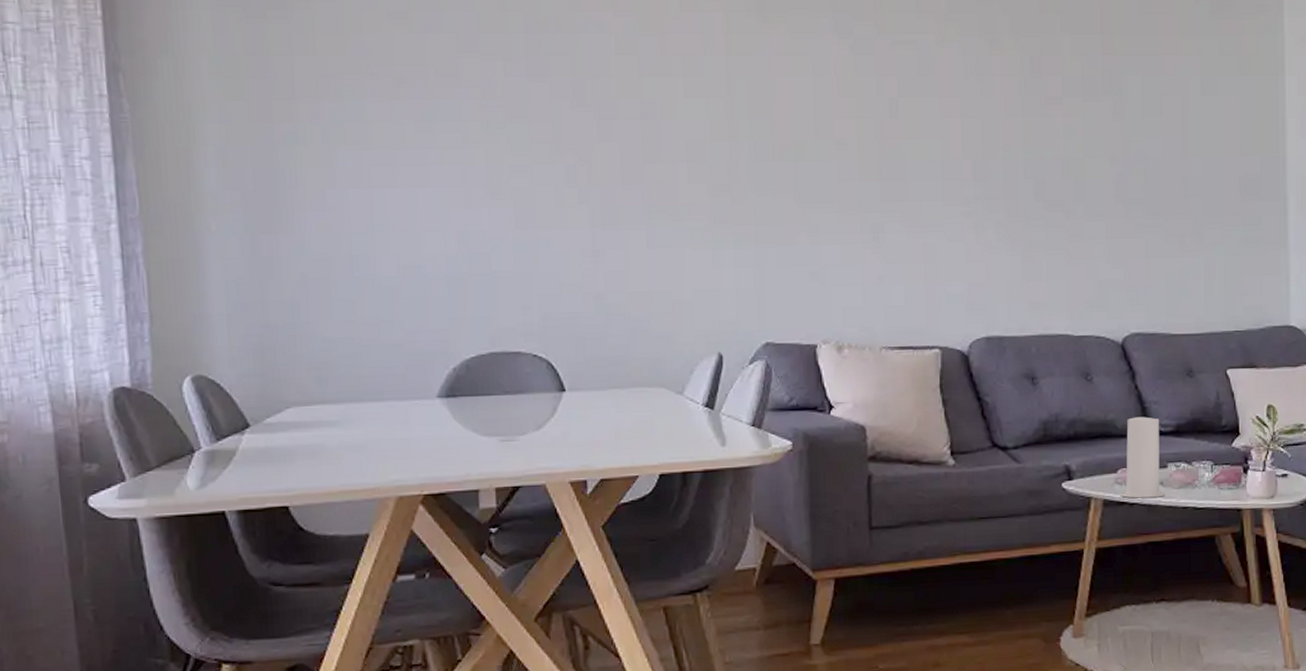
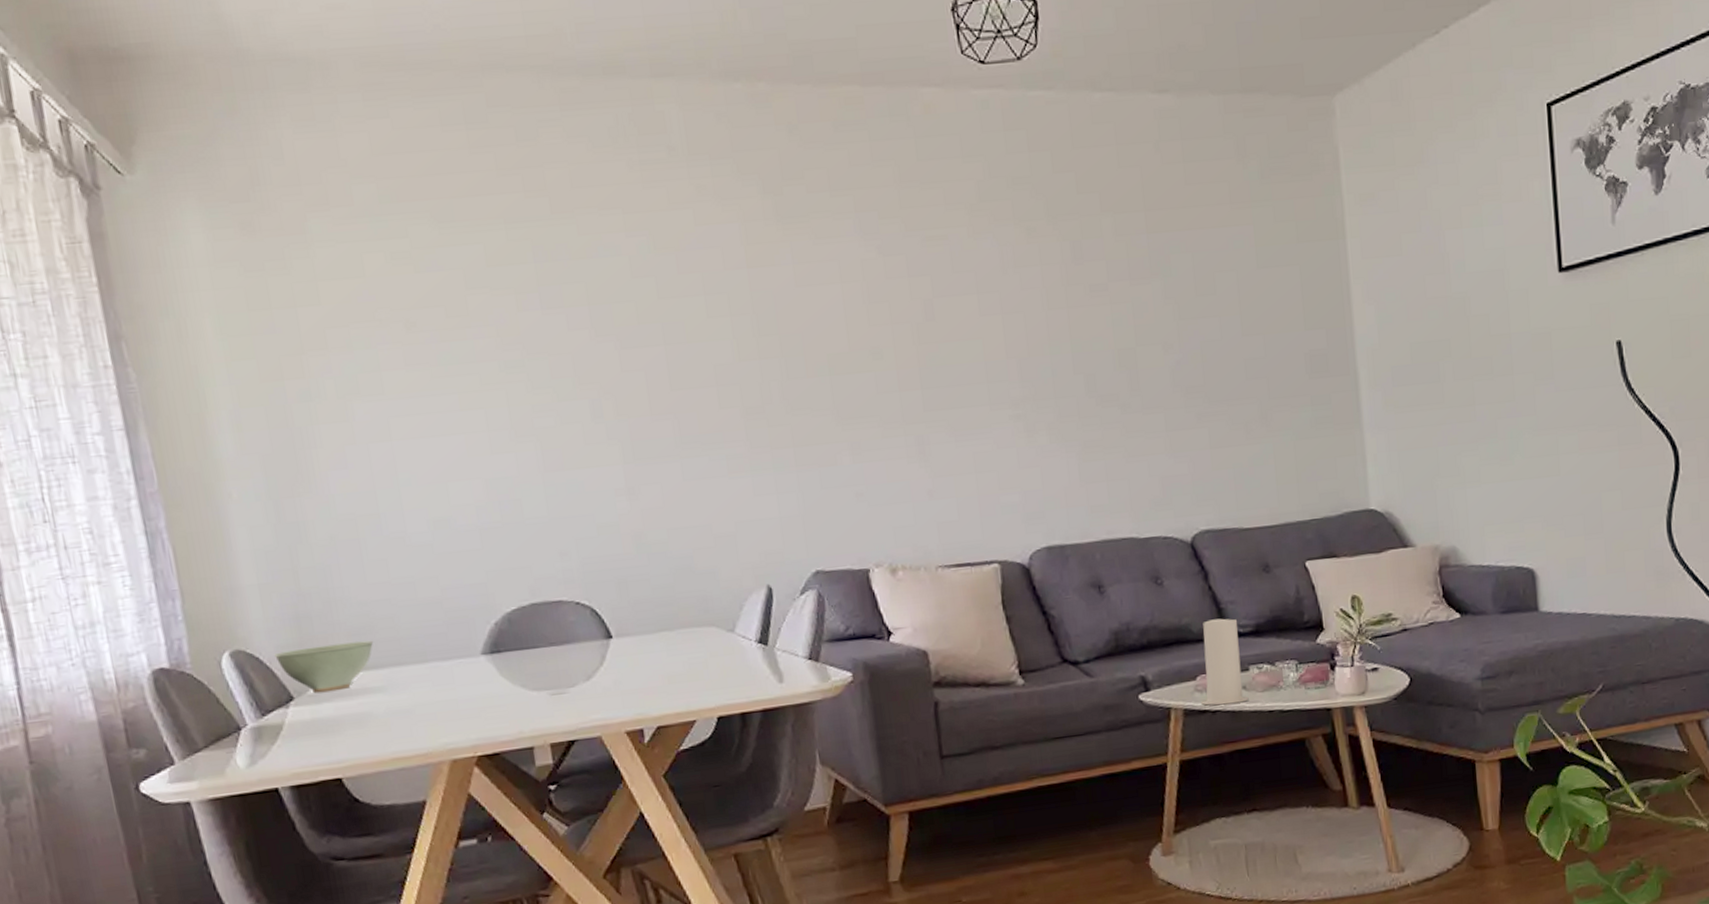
bowl: none [235,376,334,423] -> present [274,640,374,694]

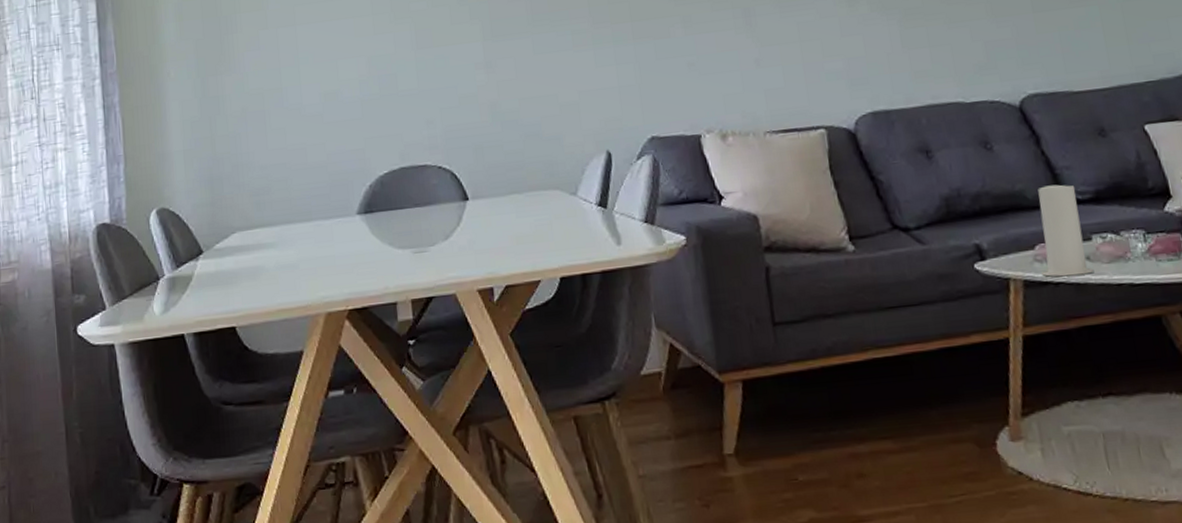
bowl: present [274,640,374,694] -> none [191,200,270,248]

